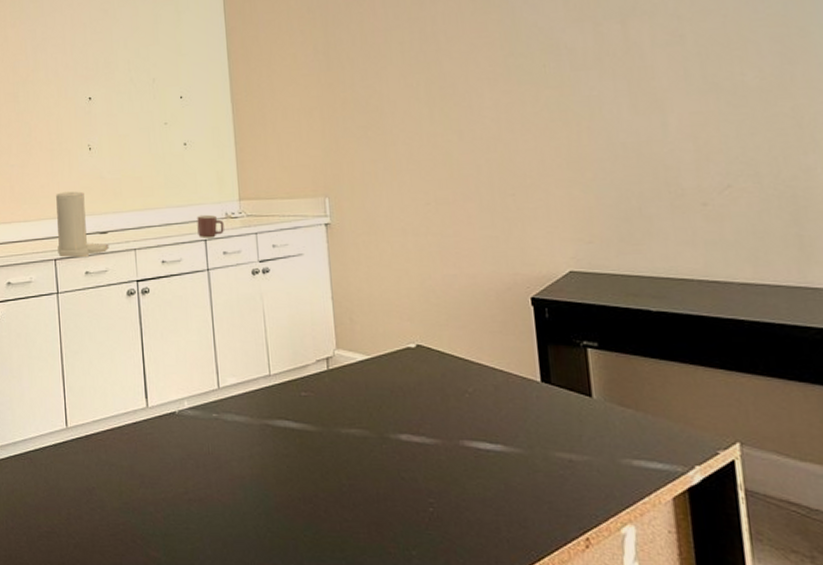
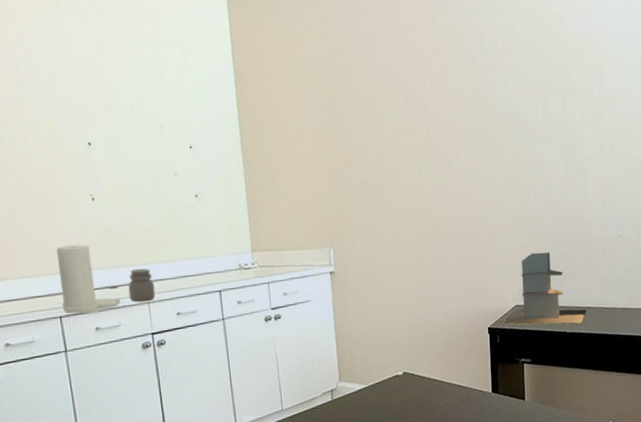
jar: none [116,215,142,249] -> present [128,268,156,303]
mug: present [197,214,224,238] -> none [211,266,238,290]
file organizer: none [554,205,682,300] -> present [504,251,586,324]

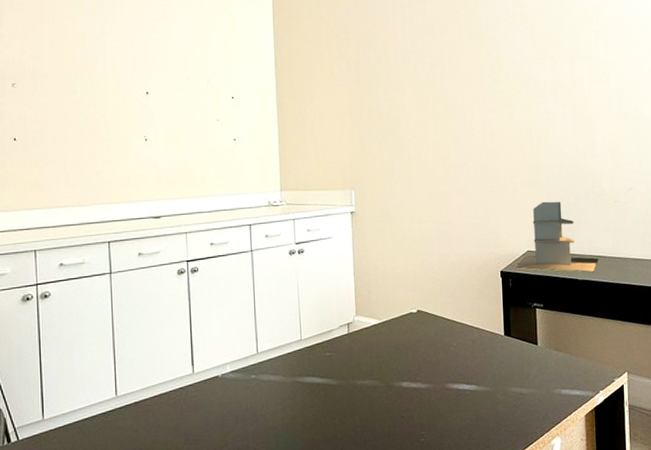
paper towel: present [56,244,121,315] -> none [111,179,162,241]
jar: present [128,268,156,303] -> none [169,201,193,233]

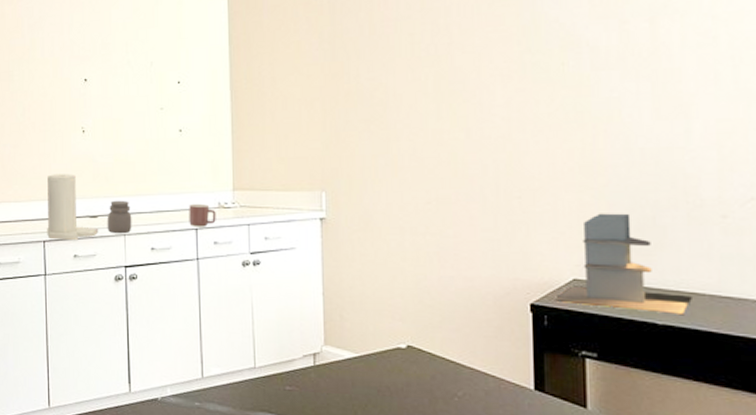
paper towel: none [111,179,162,241] -> present [47,174,99,241]
jar: none [169,201,193,233] -> present [107,200,132,234]
mug: none [243,202,267,223] -> present [189,203,216,227]

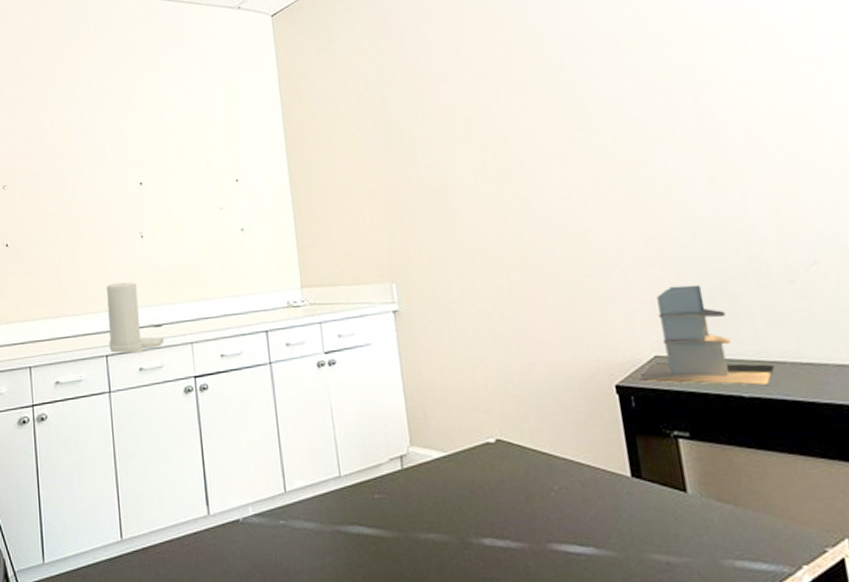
jar: present [107,200,132,234] -> none [172,305,199,343]
mug: present [189,203,216,227] -> none [256,303,286,330]

